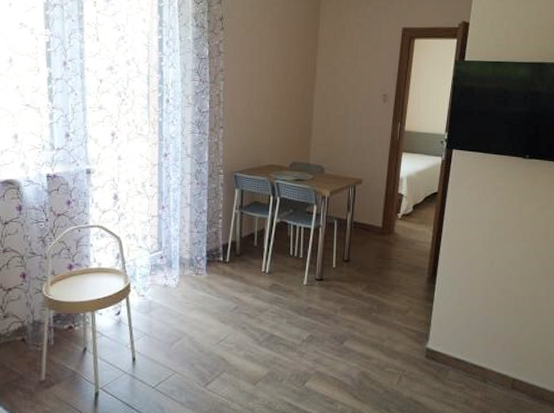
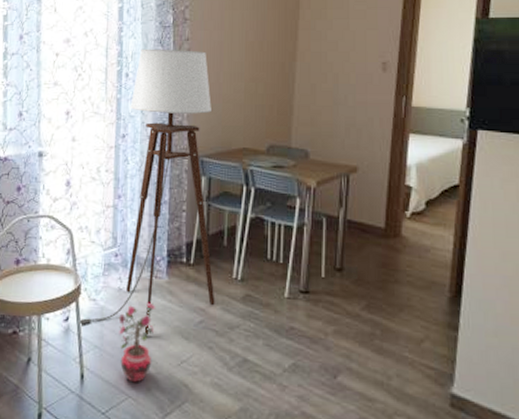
floor lamp: none [128,77,248,323] -> present [78,48,215,337]
potted plant: none [165,295,197,361] -> present [118,302,156,383]

